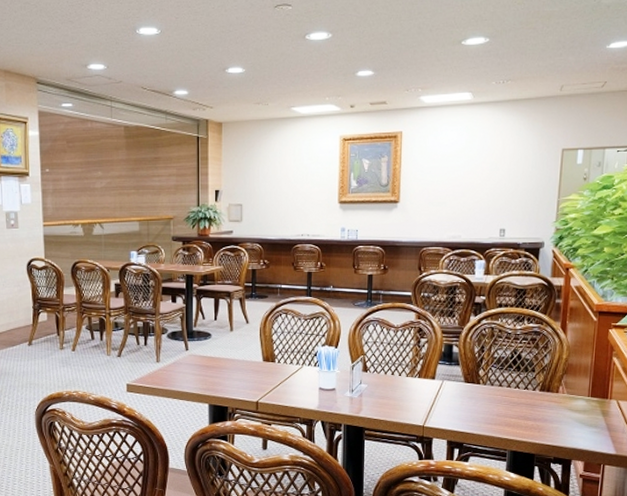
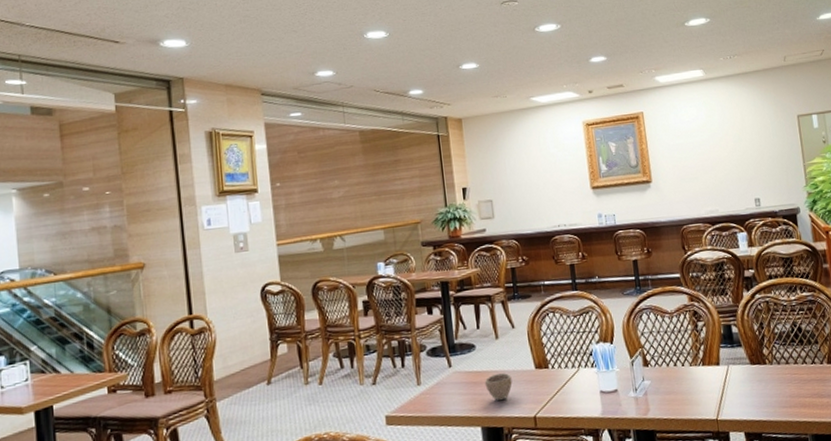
cup: none [216,361,241,385] -> present [484,373,512,401]

